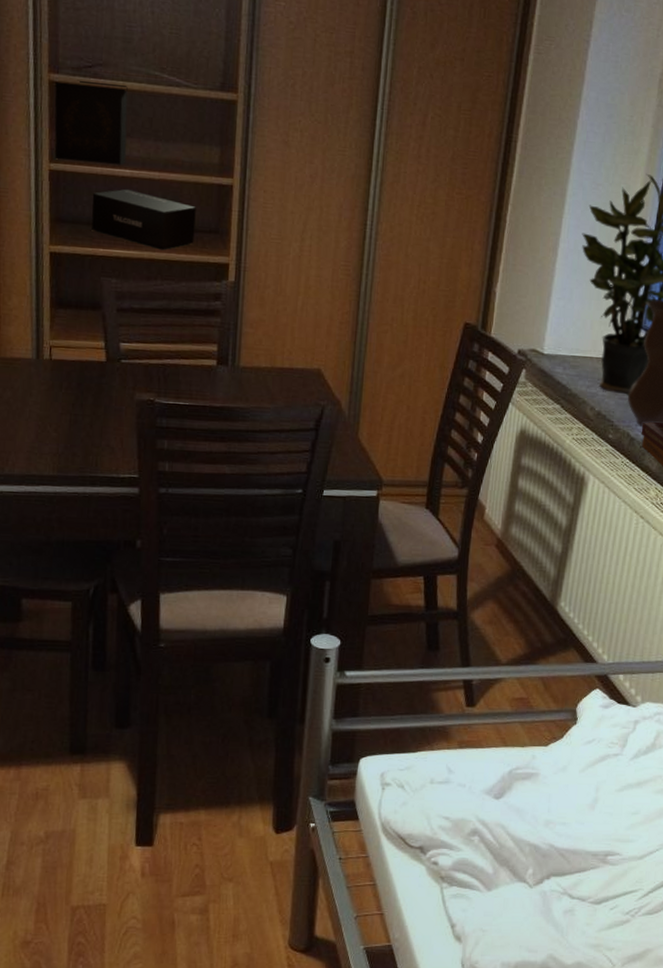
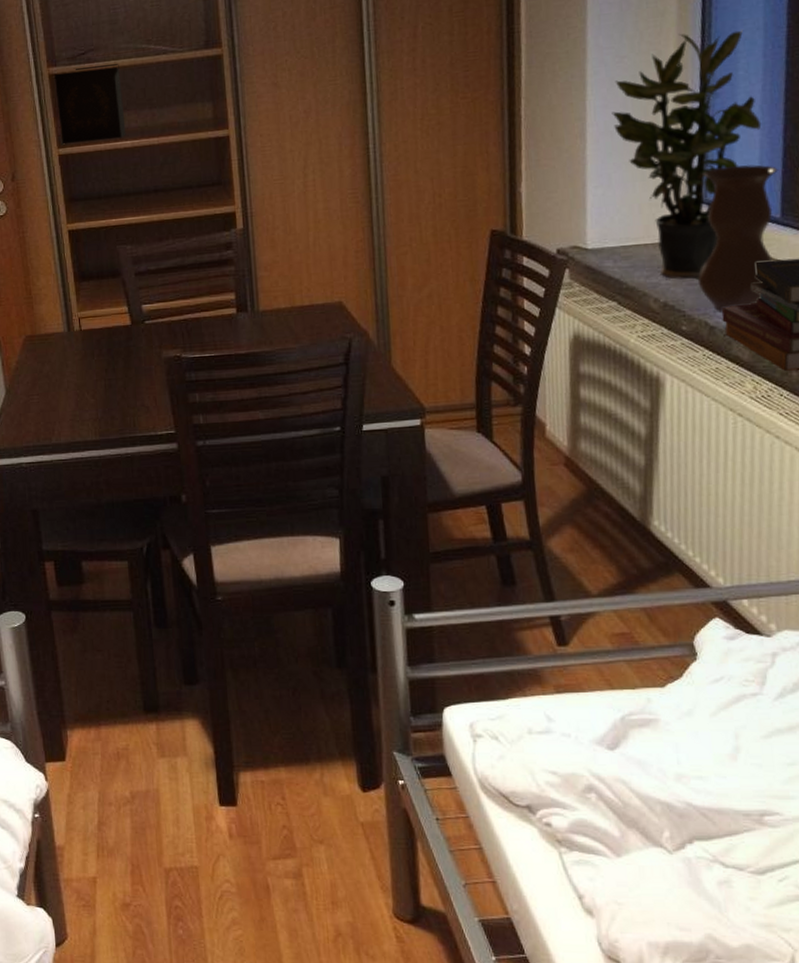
box: present [91,188,196,250] -> none [99,158,199,211]

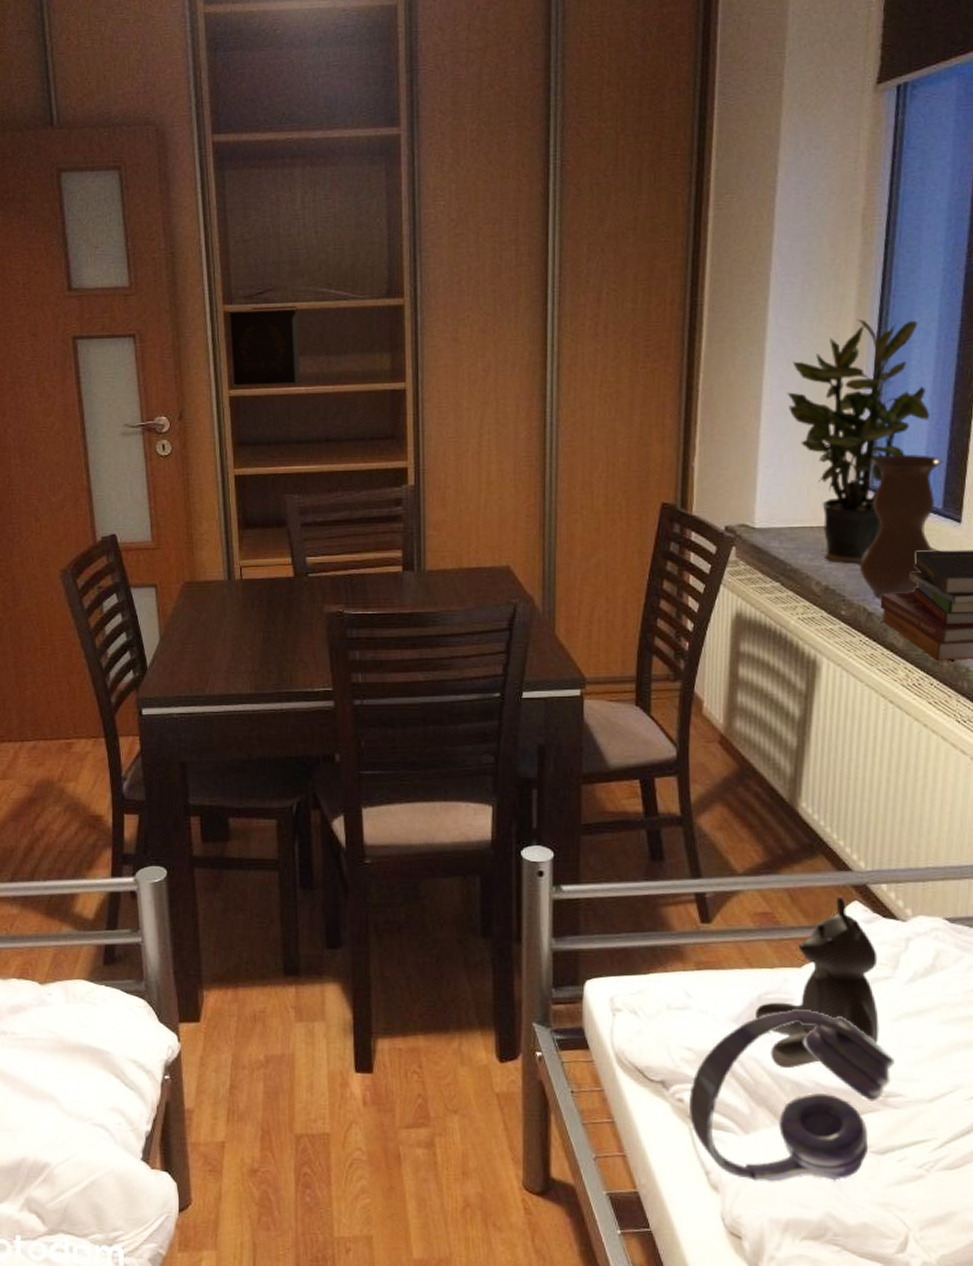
headphones: none [557,730,770,906] -> present [688,1009,896,1182]
teddy bear: none [619,613,751,790] -> present [755,896,879,1069]

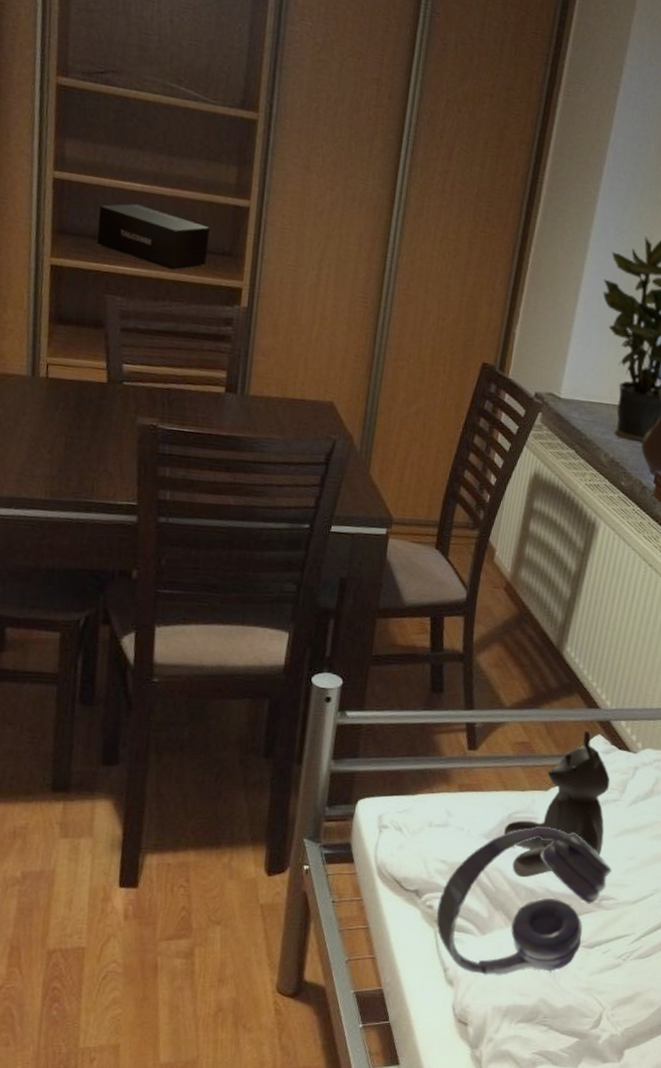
decorative box: present [230,305,301,386] -> none [60,85,142,179]
box: none [270,405,371,462] -> present [97,203,210,270]

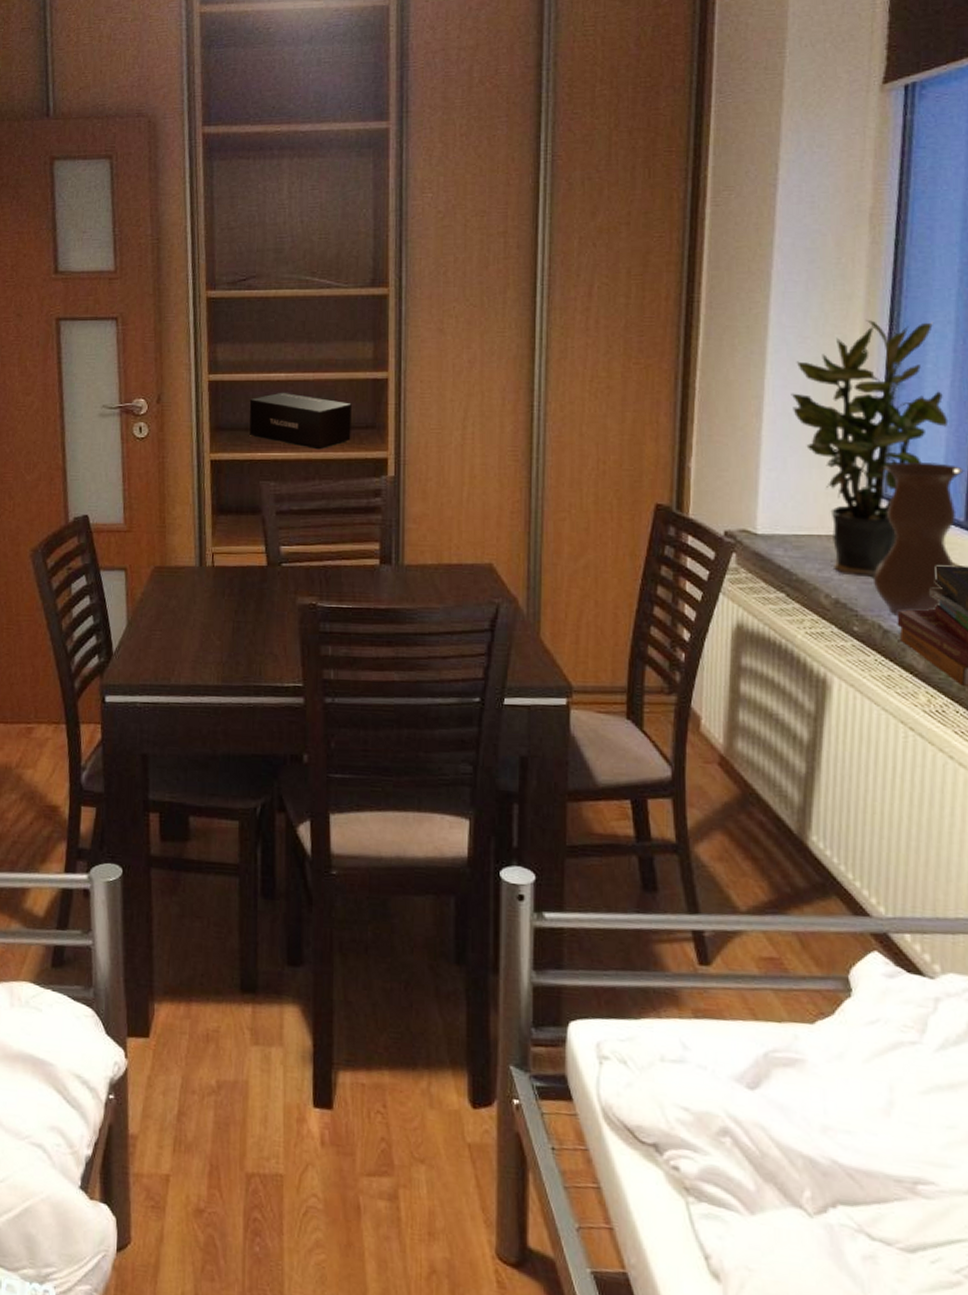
headphones: present [435,827,613,976] -> none [685,1072,926,1280]
teddy bear: present [504,730,610,878] -> none [761,944,906,1141]

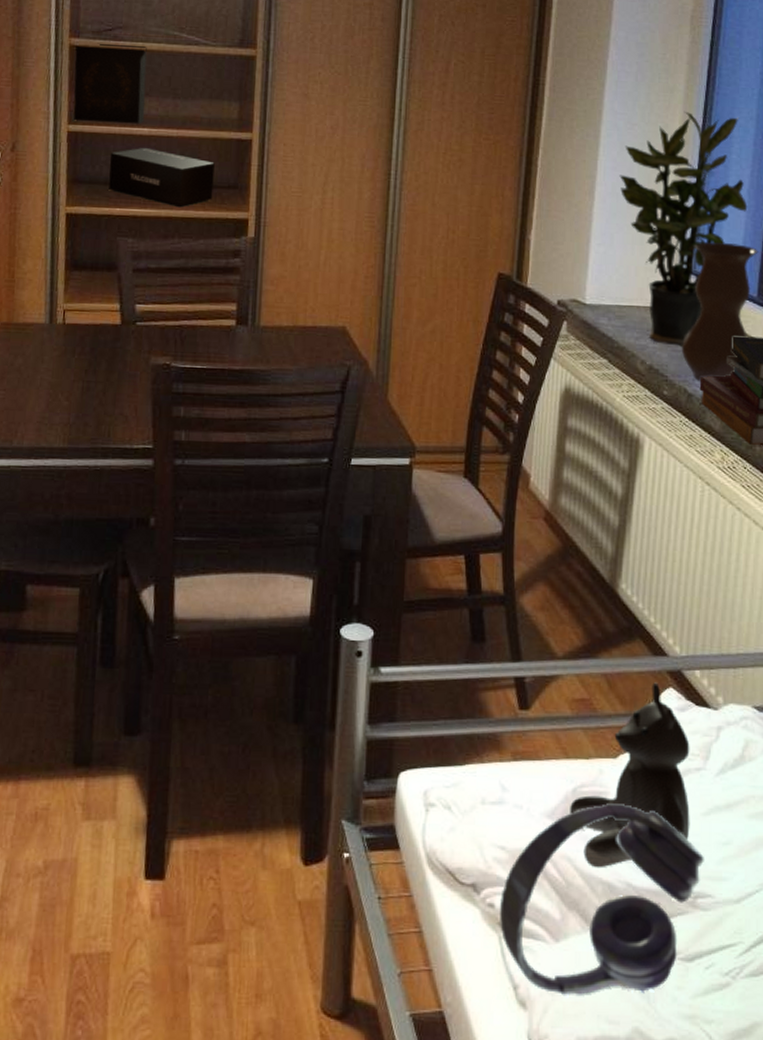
decorative box: none [212,292,281,371] -> present [73,43,147,124]
headphones: none [685,1072,926,1280] -> present [498,803,705,996]
teddy bear: none [761,944,906,1141] -> present [570,682,690,868]

